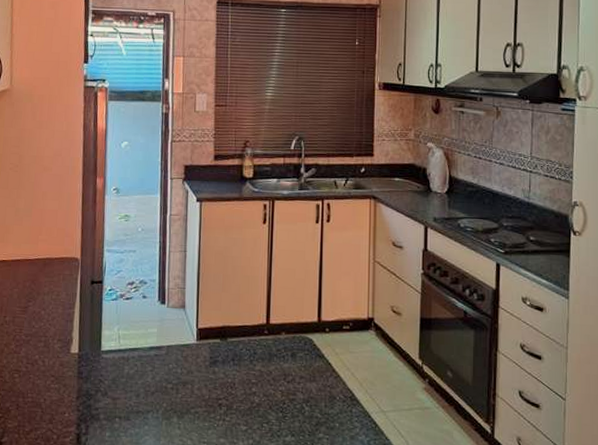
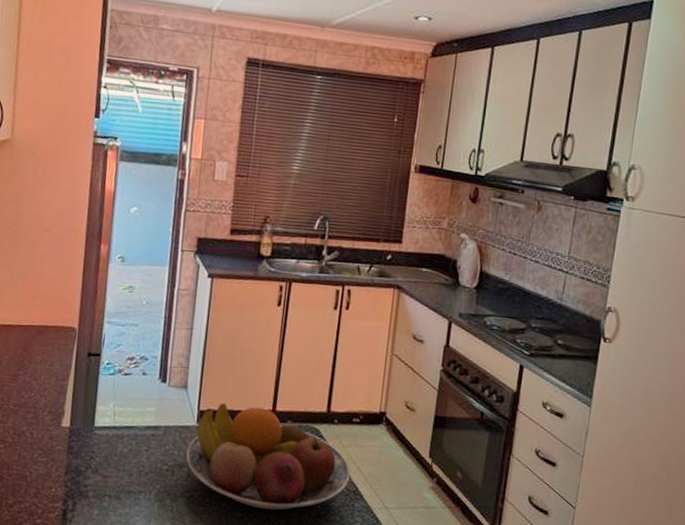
fruit bowl: none [189,319,345,421] -> present [186,402,351,510]

